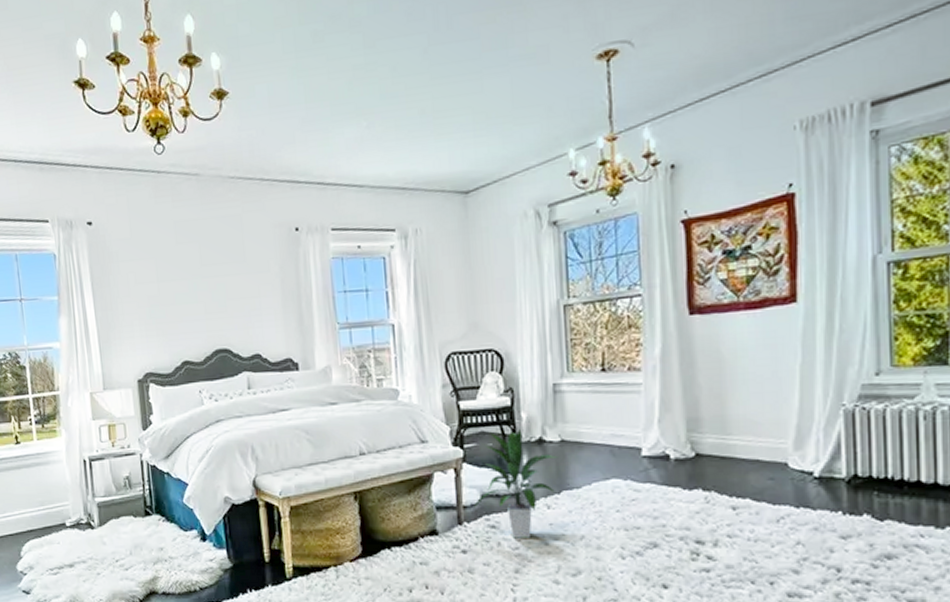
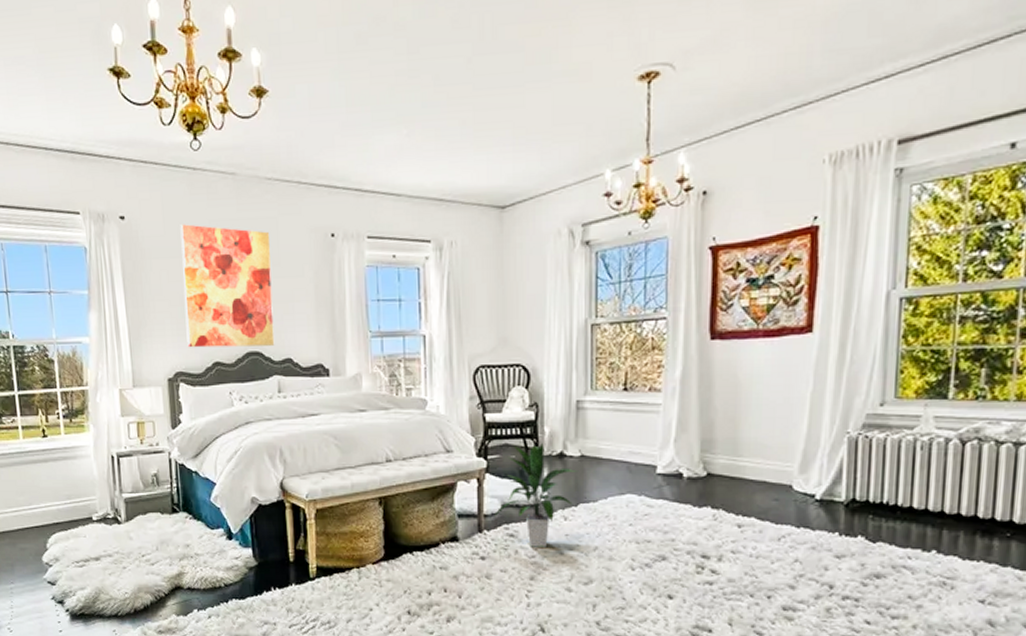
wall art: none [146,226,243,348] -> present [180,224,275,348]

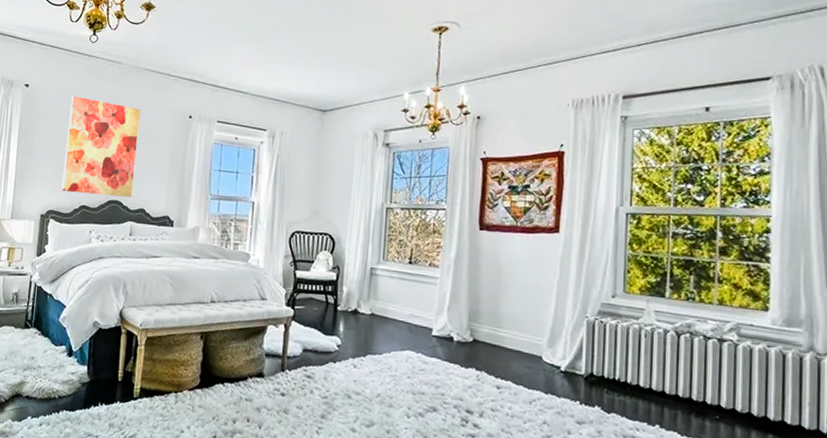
indoor plant: present [494,442,577,547] -> none [296,299,368,390]

